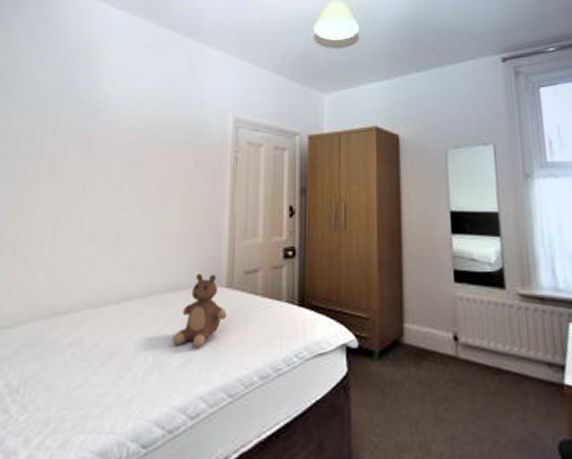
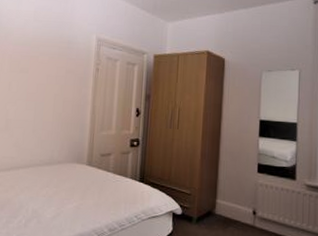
teddy bear: present [172,273,227,348] -> none [46,153,87,206]

